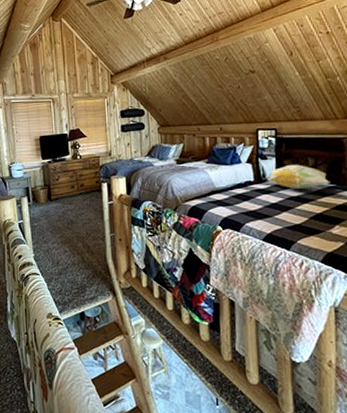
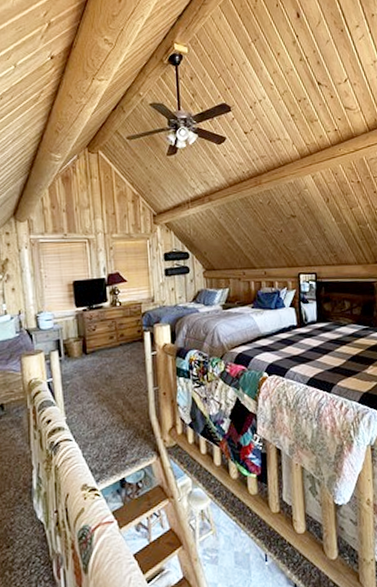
decorative pillow: present [267,164,330,190] -> none [309,307,364,333]

